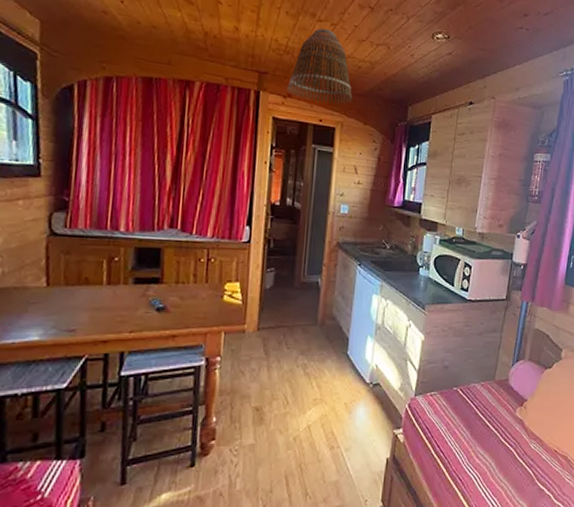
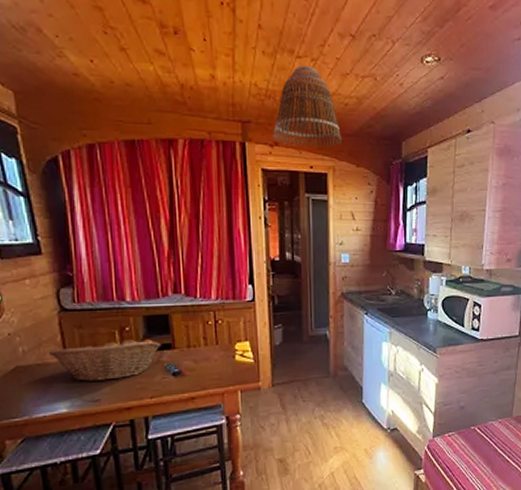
fruit basket: none [29,268,148,310] -> present [48,339,160,382]

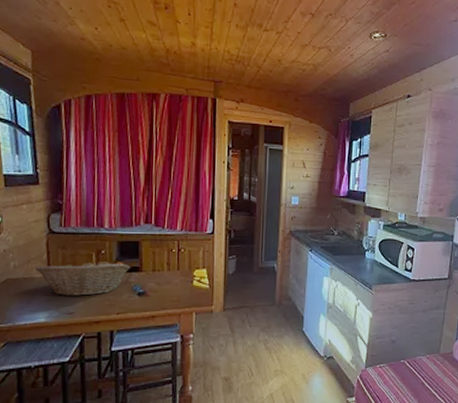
lamp shade: present [273,65,343,148] -> none [240,37,299,106]

